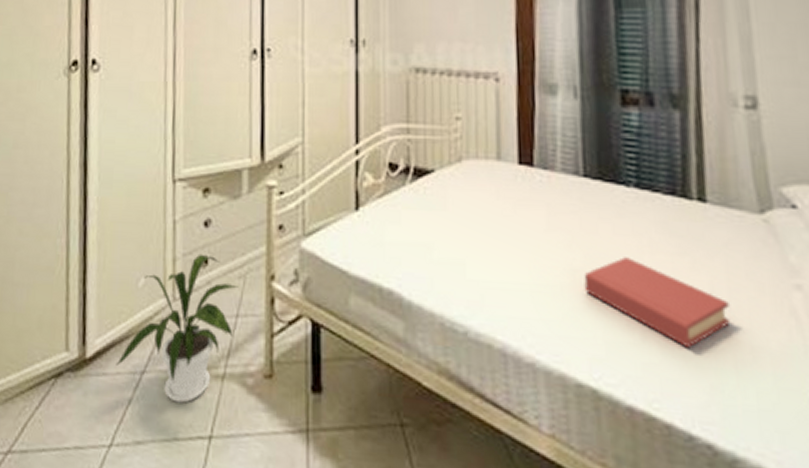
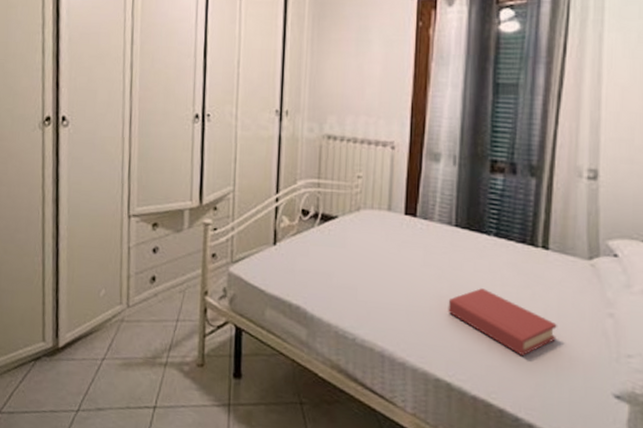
house plant: present [115,253,239,403] -> none [82,273,179,382]

